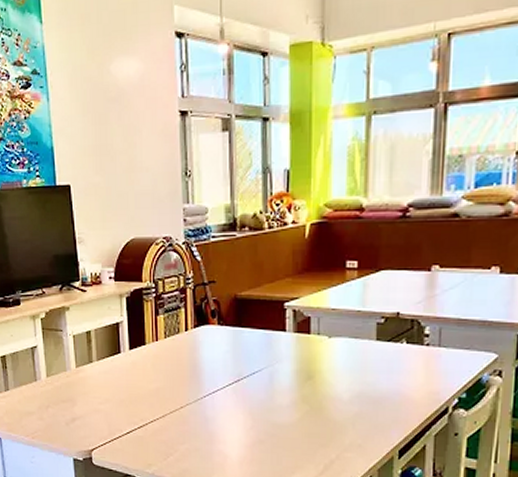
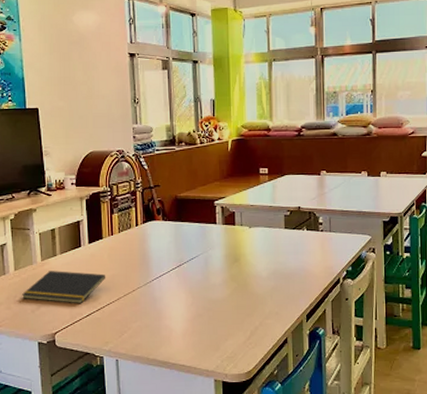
notepad: none [55,379,150,419] -> present [22,271,106,304]

